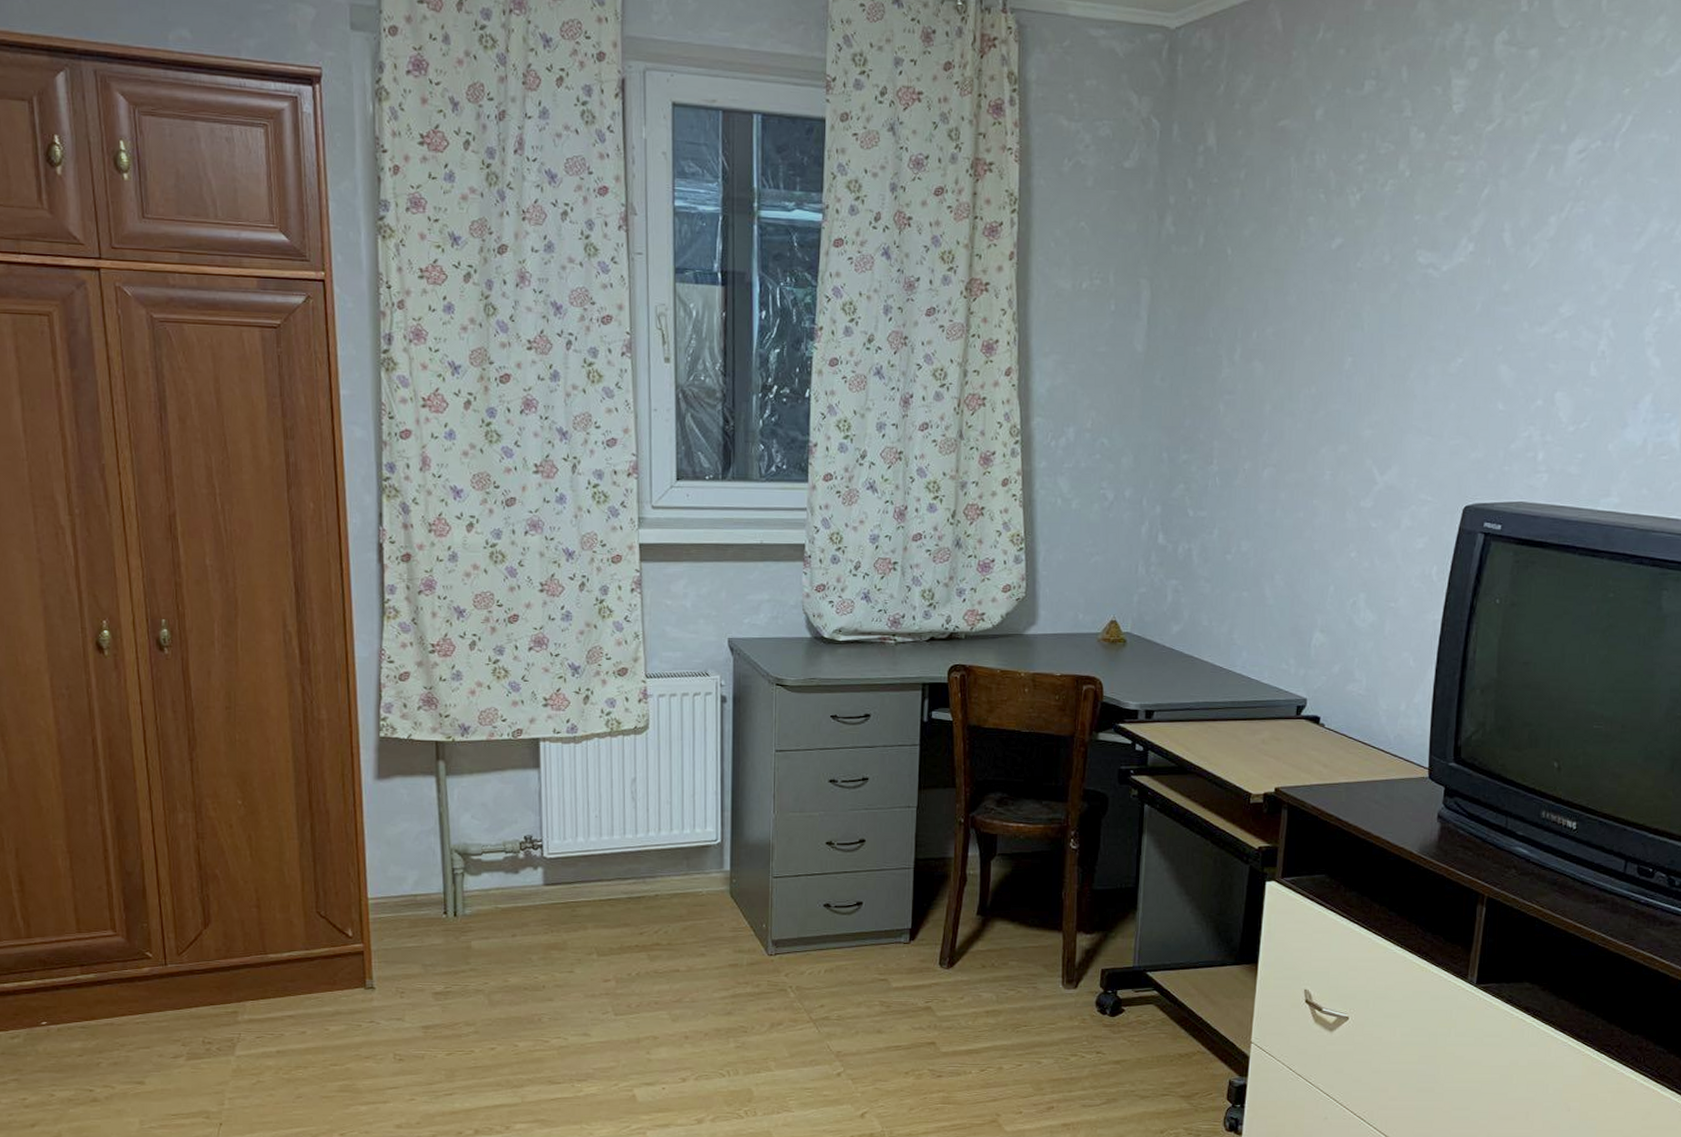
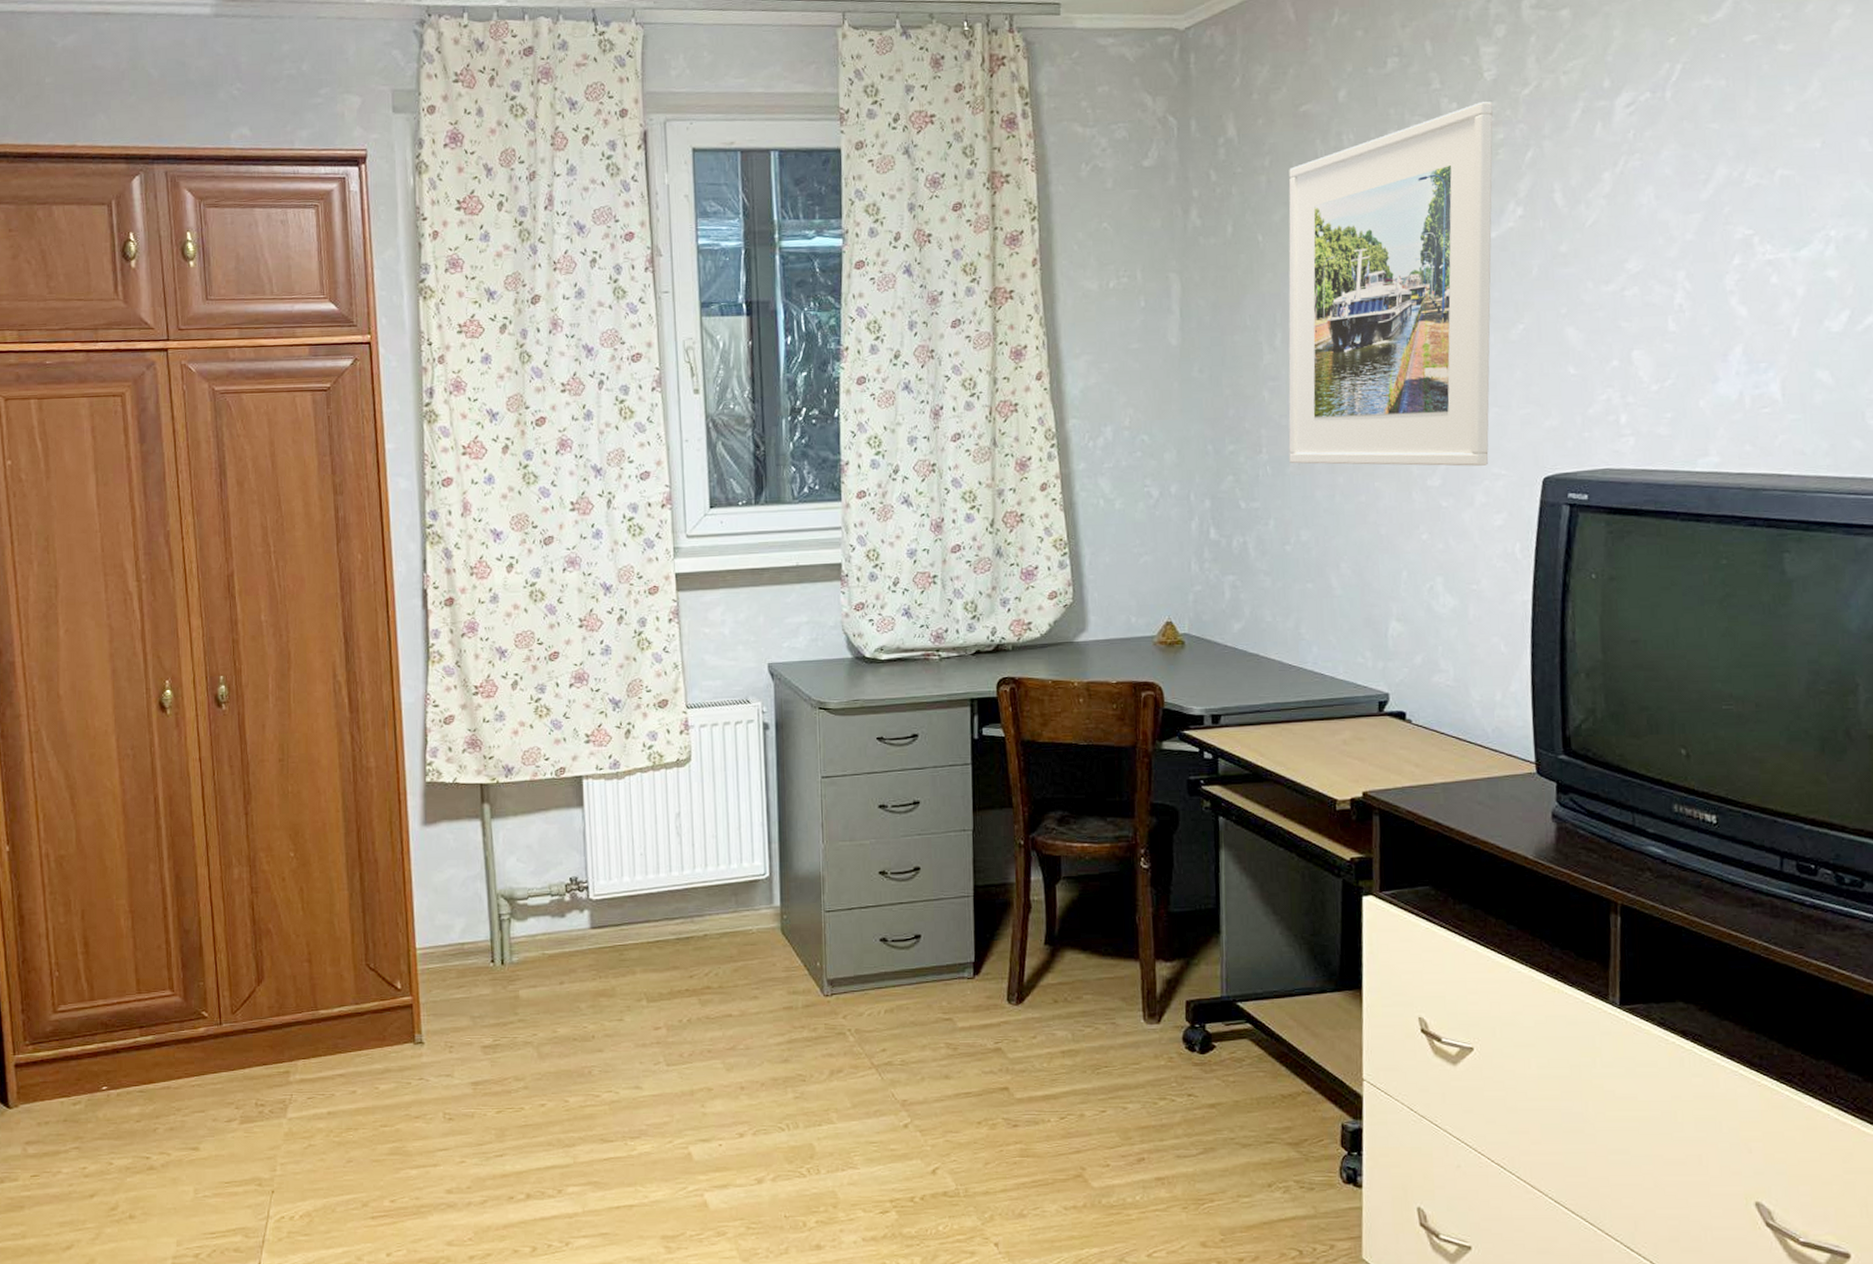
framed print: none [1237,133,1458,491] -> present [1288,101,1493,466]

